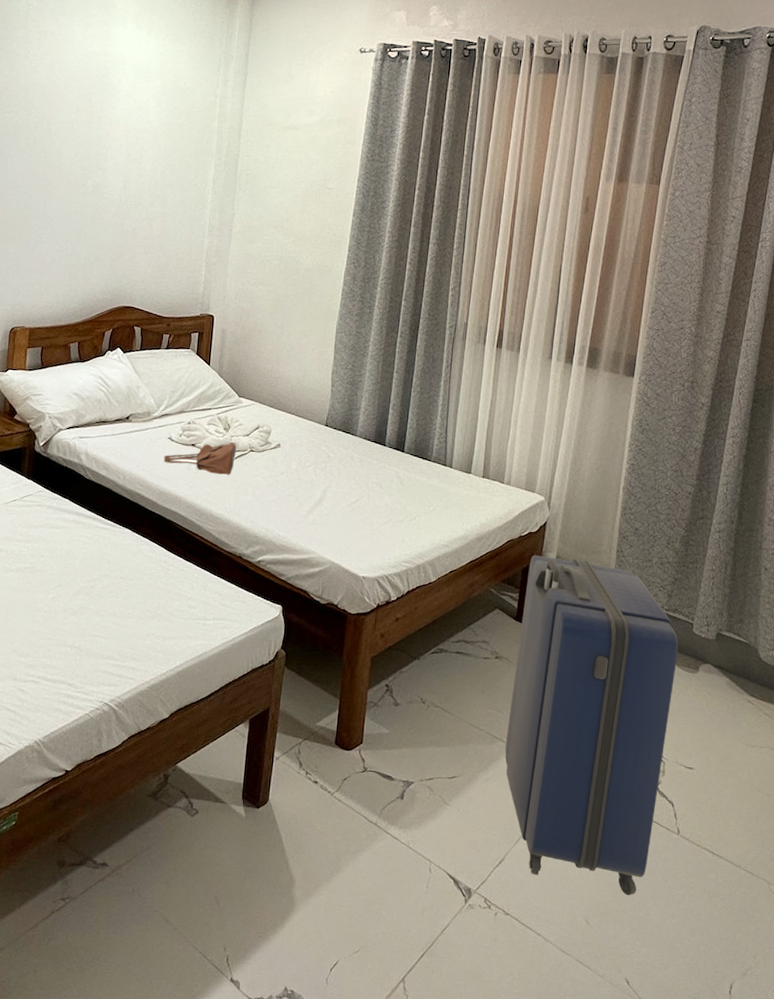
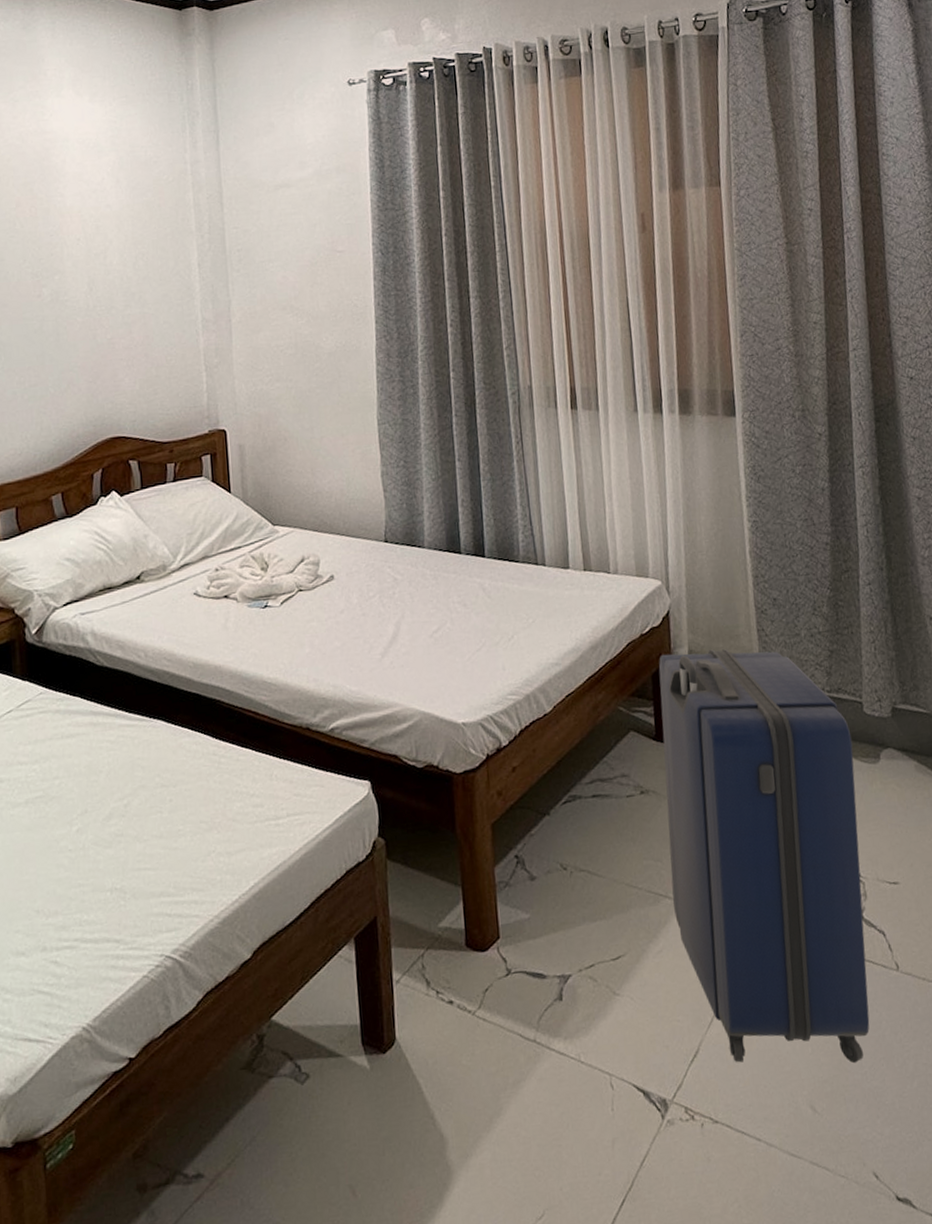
handbag: present [163,442,237,475] -> none [191,584,281,629]

